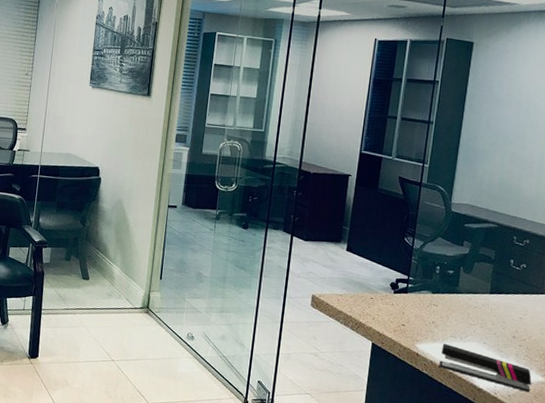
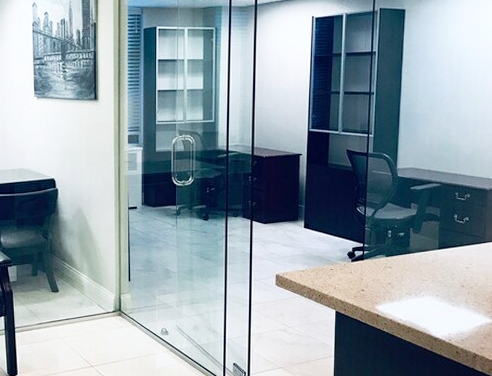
stapler: present [439,344,532,393] -> none [398,302,481,335]

